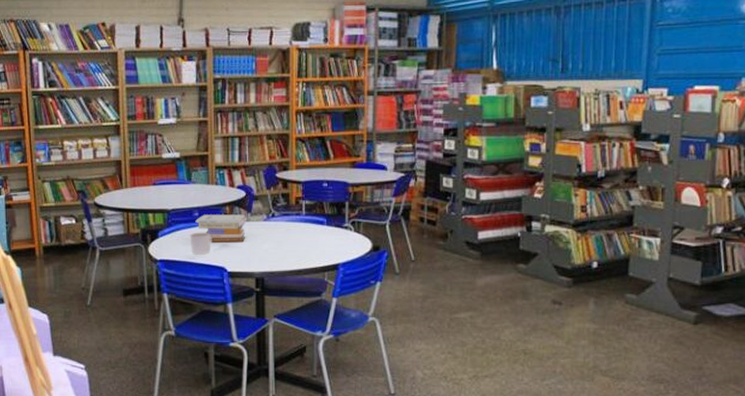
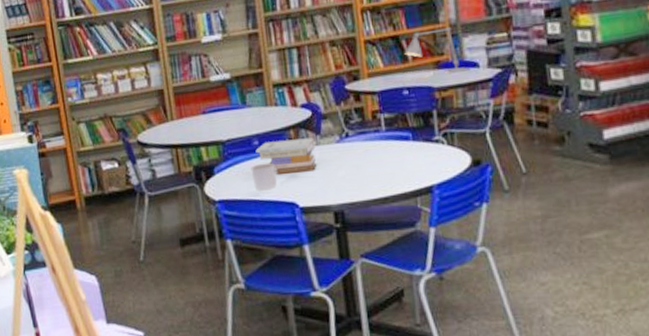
desk lamp: none [327,133,380,173] -> present [404,26,471,74]

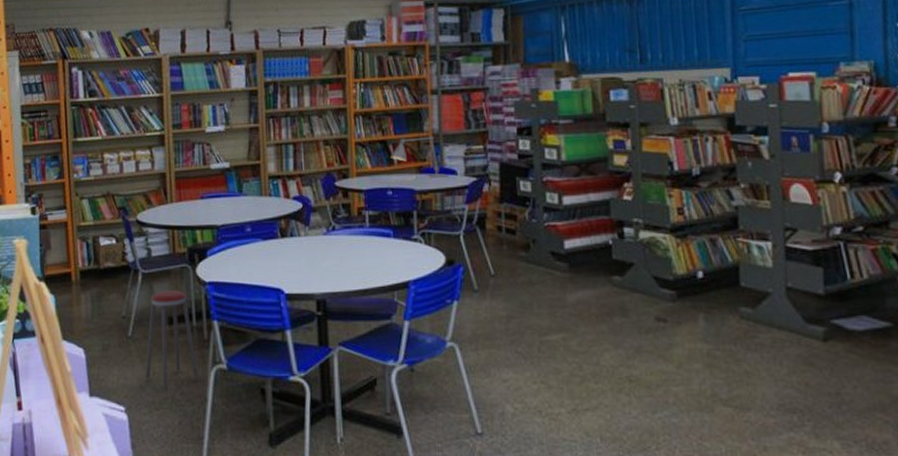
music stool: none [159,211,217,312] -> present [145,290,199,389]
mug: present [250,162,277,192] -> none [242,249,265,277]
books: present [255,137,316,174] -> none [247,228,304,261]

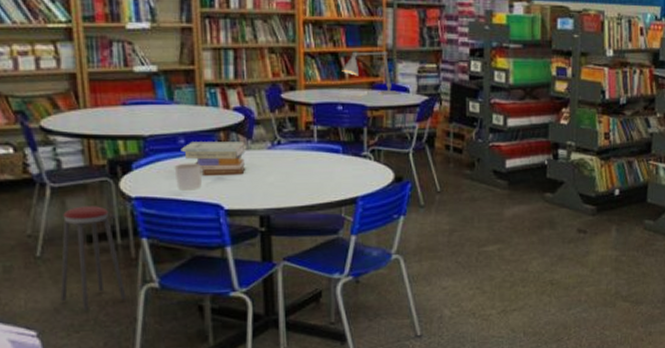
mug: none [242,249,265,277] -> present [174,163,202,192]
books: none [247,228,304,261] -> present [181,142,246,175]

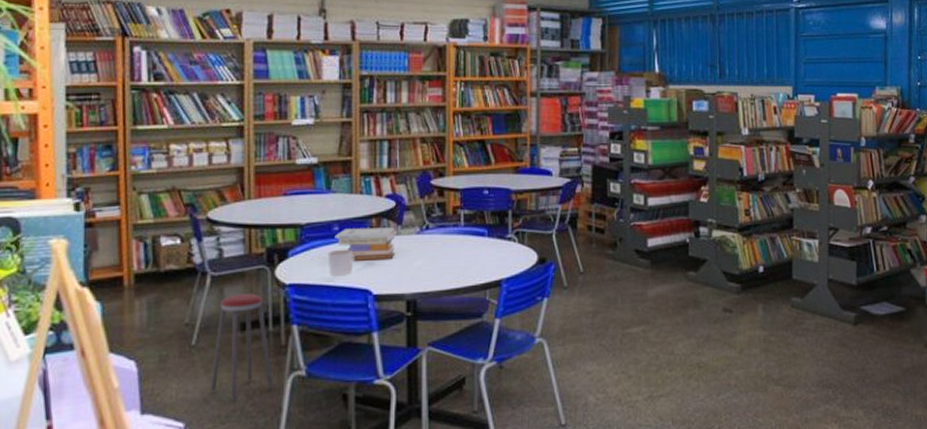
desk lamp: present [342,50,401,96] -> none [488,137,545,179]

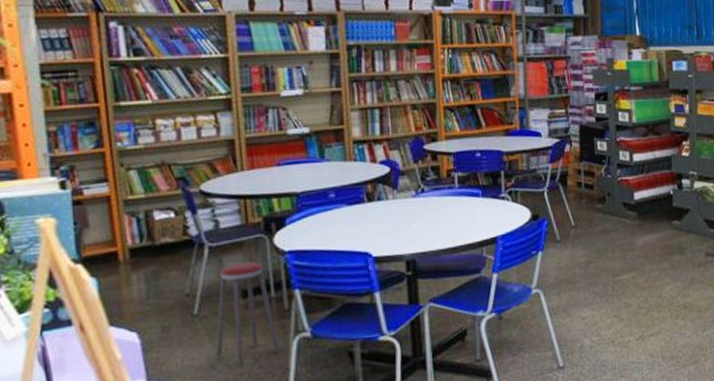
mug: present [327,249,353,278] -> none [325,214,351,243]
books: present [335,227,396,261] -> none [331,192,392,226]

